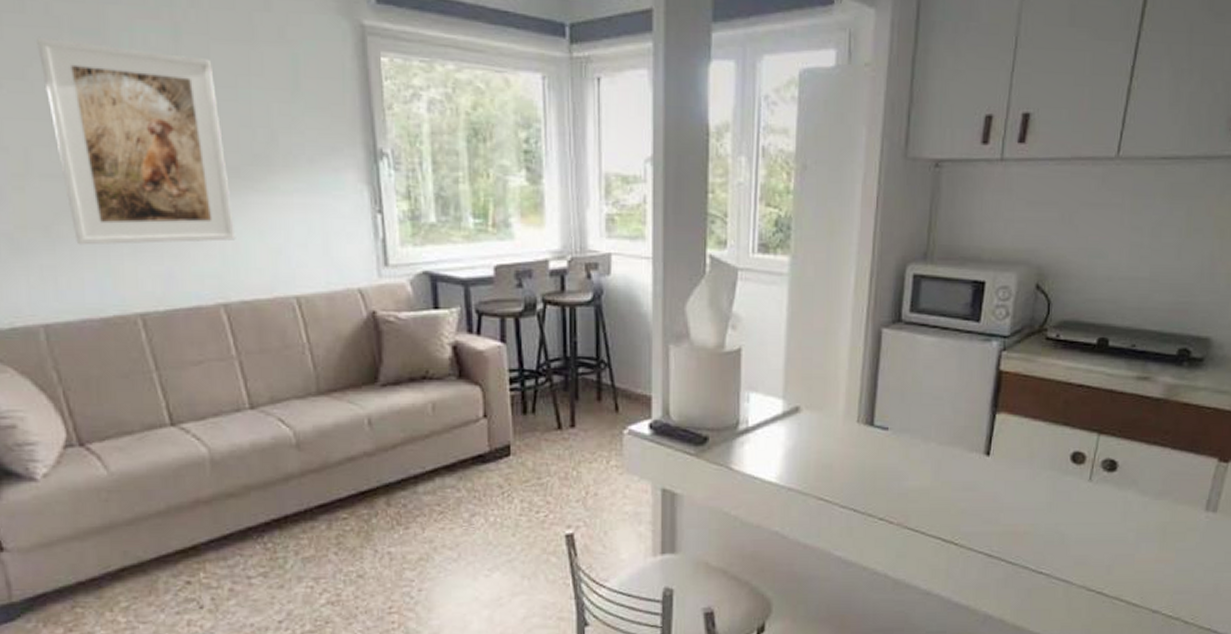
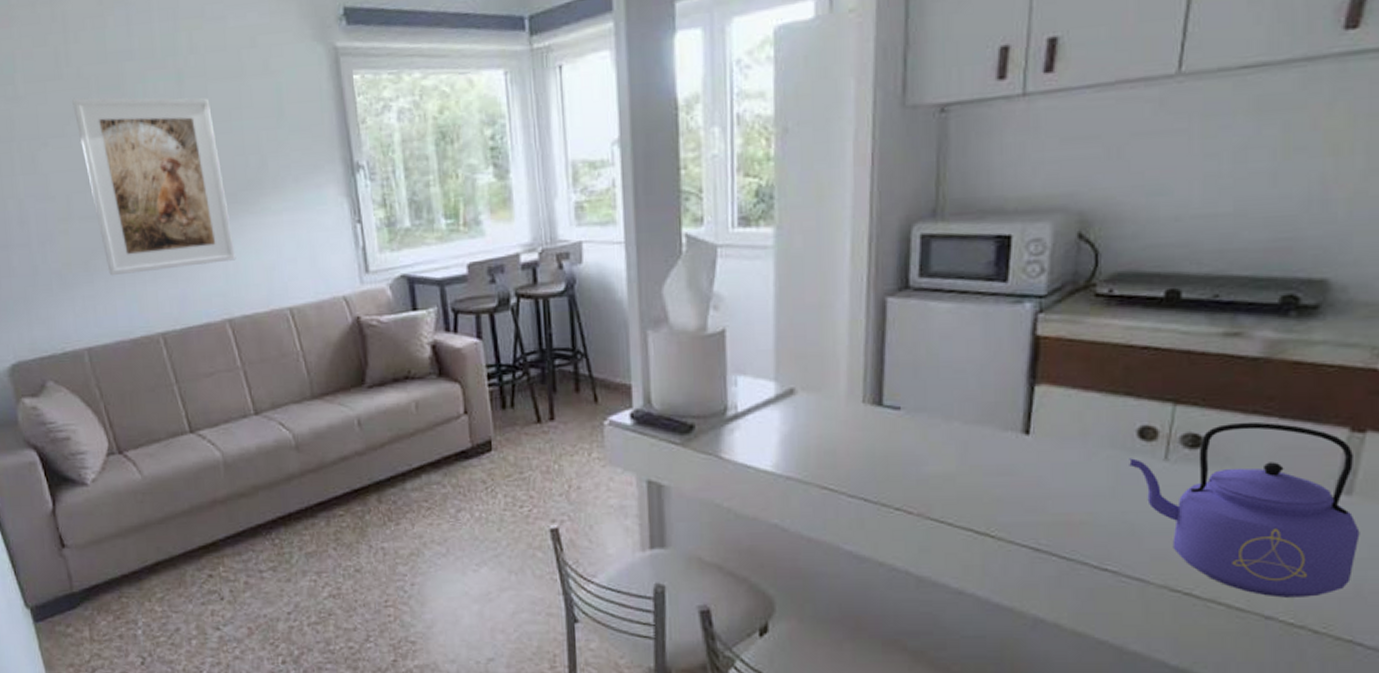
kettle: none [1063,451,1220,595] -> present [1129,421,1360,598]

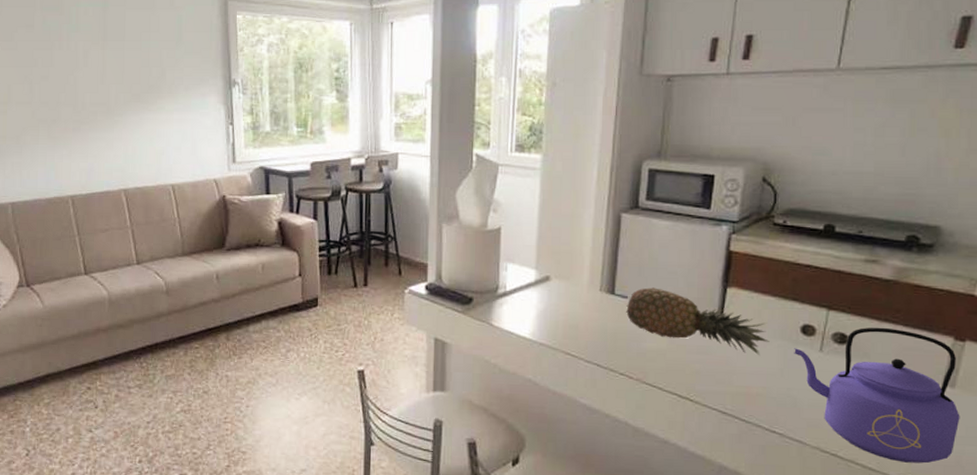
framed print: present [72,97,236,276] -> none [21,13,135,149]
fruit: none [898,392,1096,471] -> present [625,287,770,355]

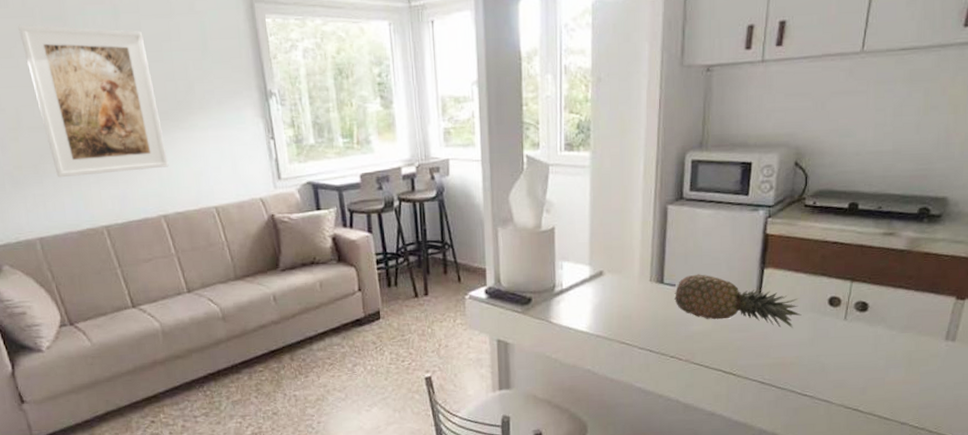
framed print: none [21,13,135,149] -> present [18,24,169,178]
kettle: present [794,327,960,464] -> none [822,293,959,410]

